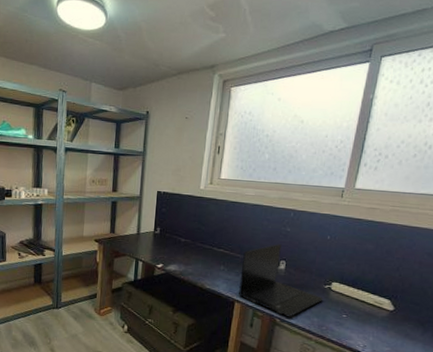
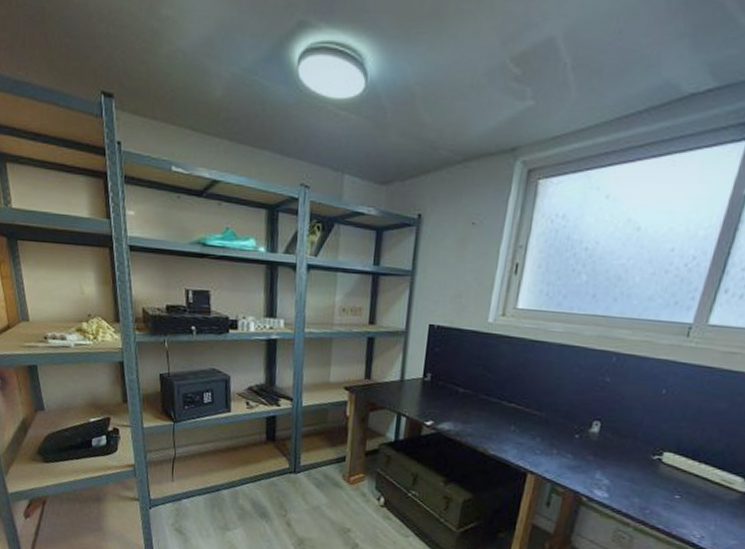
laptop: present [239,244,323,317] -> none [533,398,650,496]

